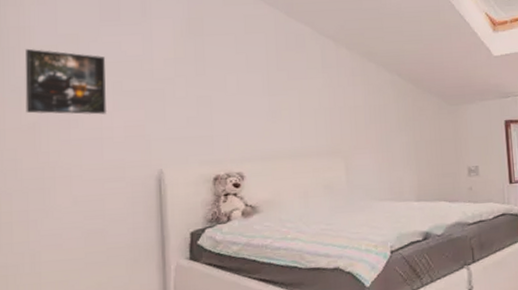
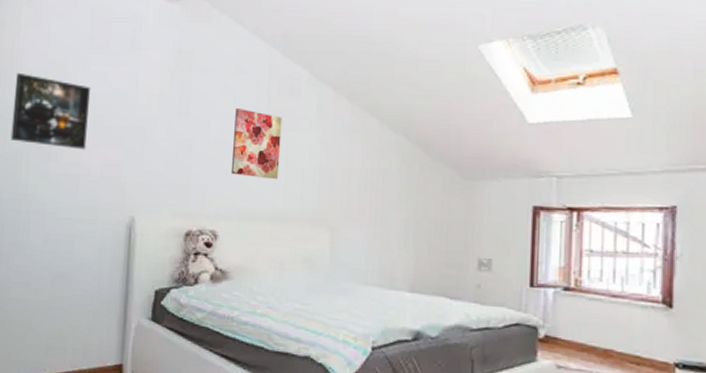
wall art: none [249,63,294,122] -> present [230,107,282,180]

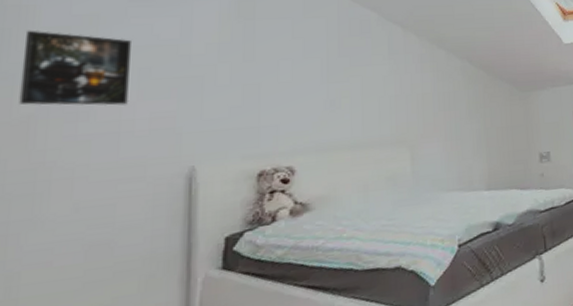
wall art: present [230,107,282,180] -> none [305,49,356,111]

